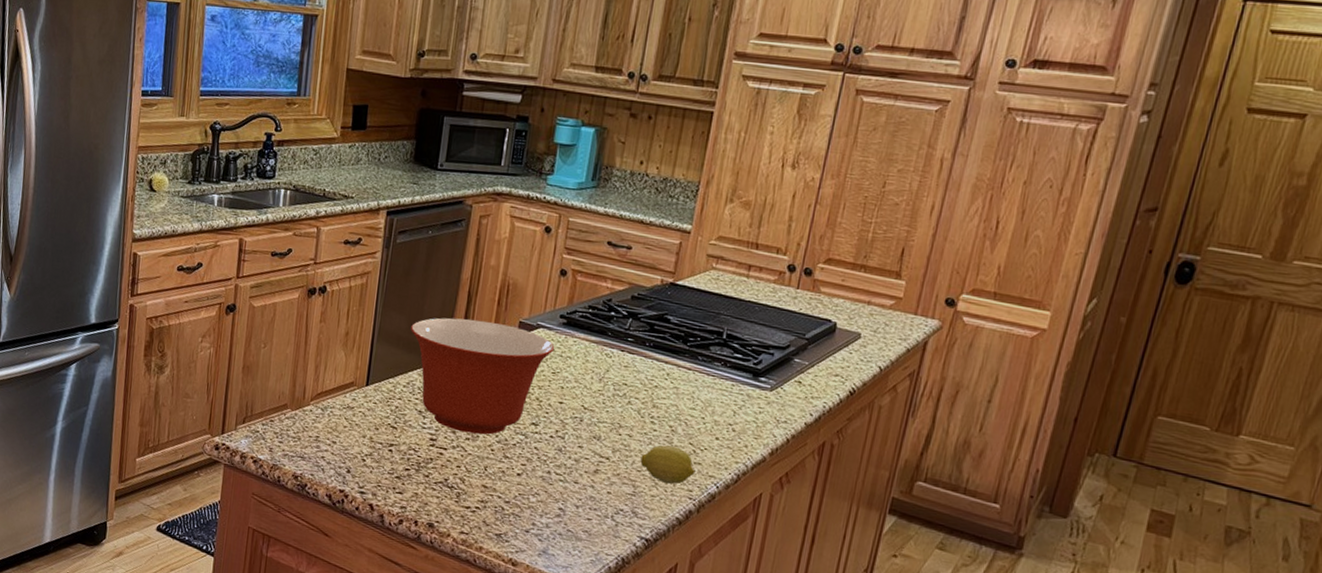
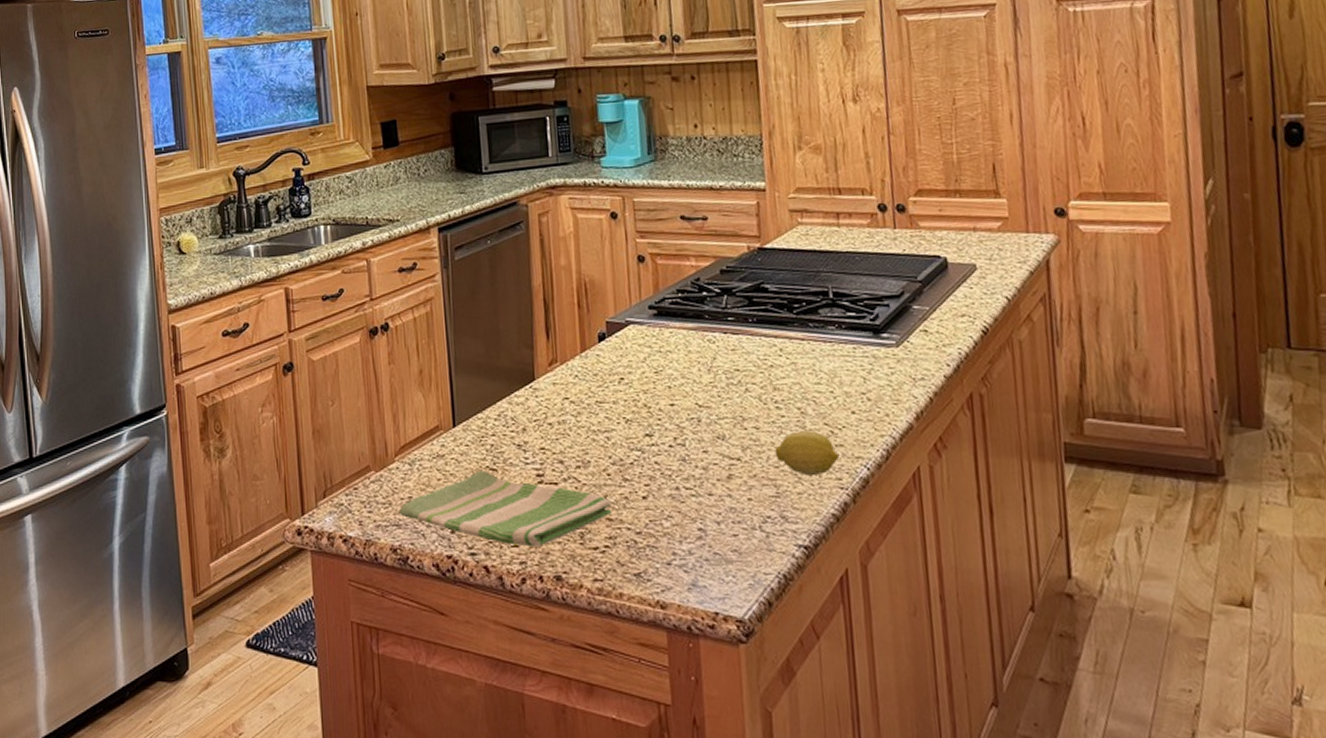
dish towel: none [306,426,489,498] -> present [399,471,612,547]
mixing bowl: present [411,318,555,435] -> none [489,328,651,460]

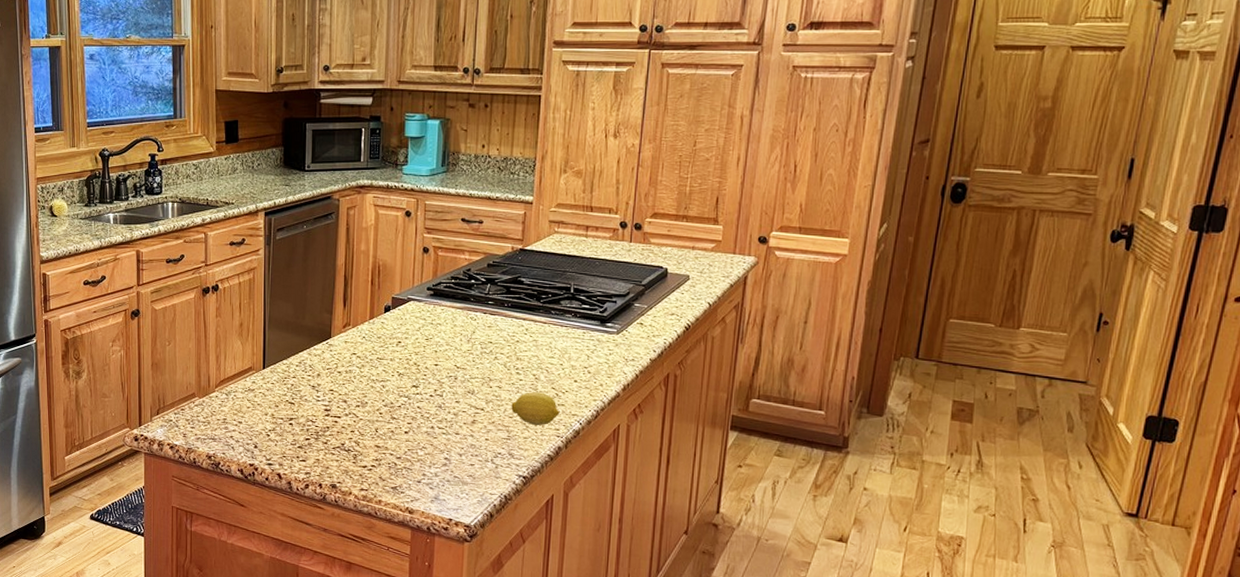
dish towel: present [399,471,612,547] -> none [216,403,380,463]

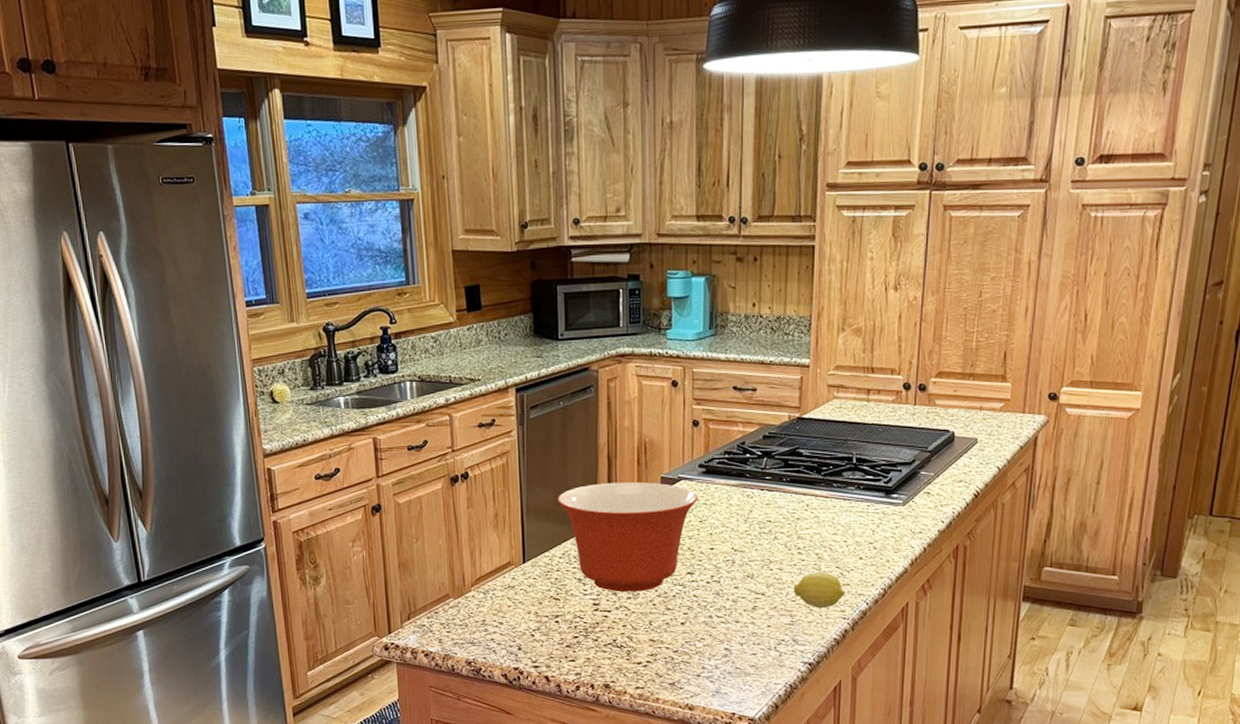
mixing bowl: none [297,299,426,401] -> present [558,481,698,592]

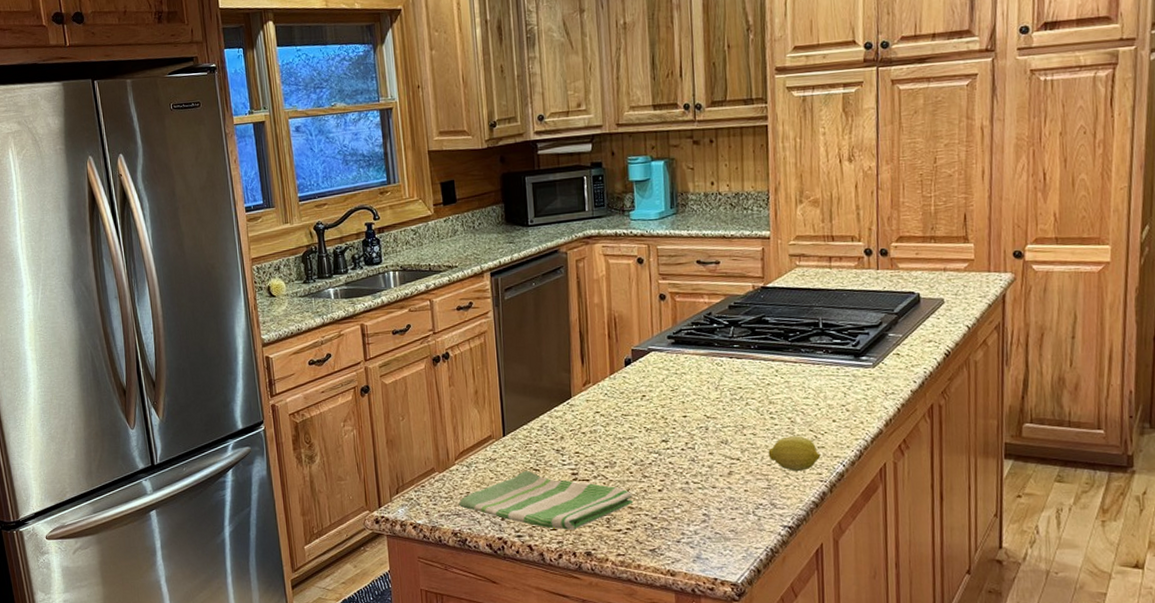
dish towel: none [474,600,655,661] -> present [459,471,633,530]
mixing bowl: present [558,481,698,592] -> none [533,355,669,462]

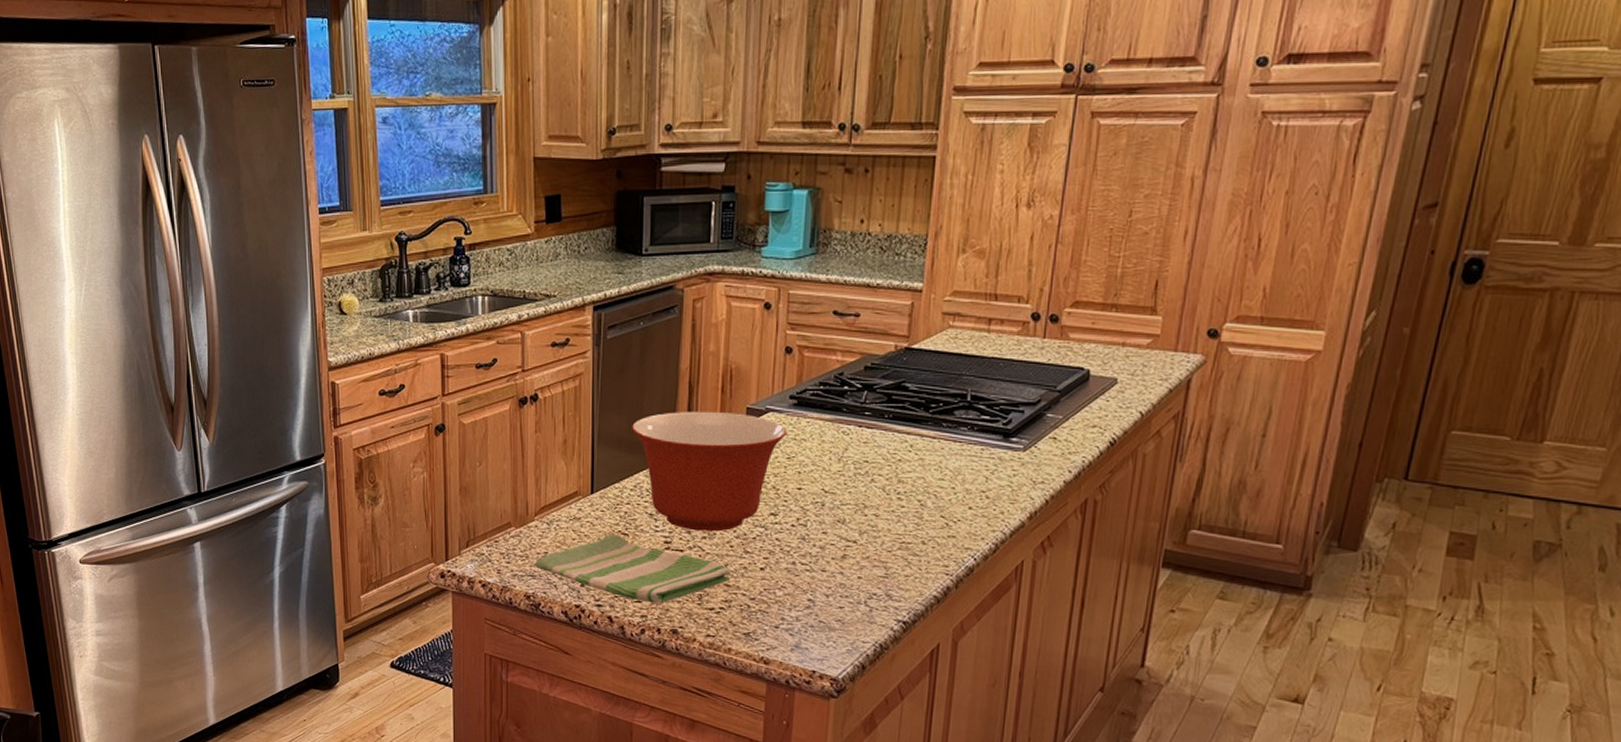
mixing bowl: none [533,355,669,462] -> present [632,411,787,532]
fruit: present [768,436,821,471] -> none [890,521,950,561]

